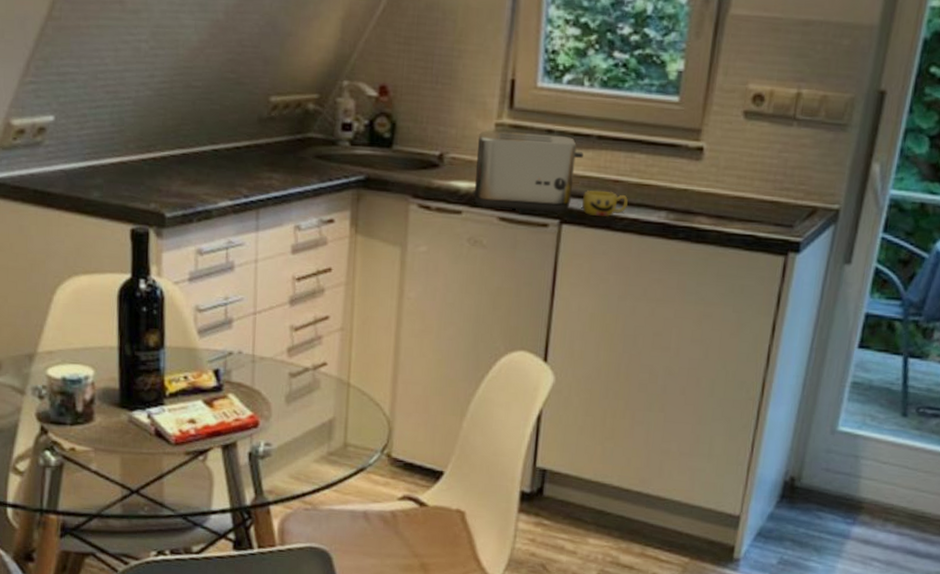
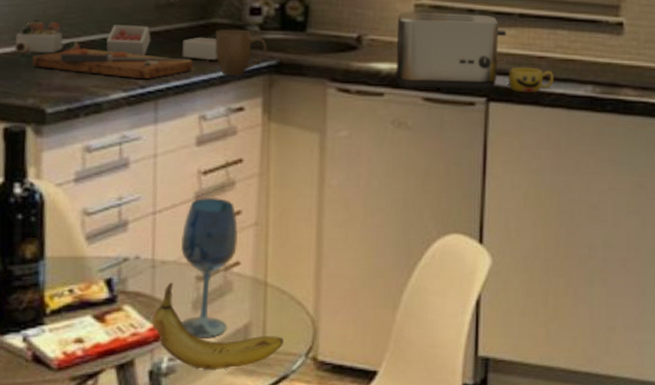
cutting board: none [139,130,312,190] -> present [15,19,217,80]
fruit: none [251,377,362,457] -> present [152,282,283,370]
wineglass: none [276,302,326,428] -> present [181,197,239,337]
mug: none [310,143,357,190] -> present [215,28,268,77]

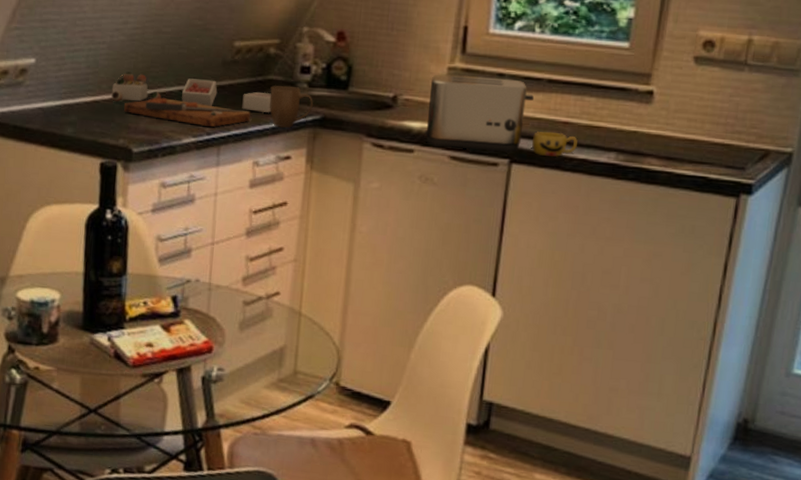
fruit: present [152,282,283,370] -> none [206,304,312,383]
wineglass: present [181,197,239,337] -> none [229,234,280,354]

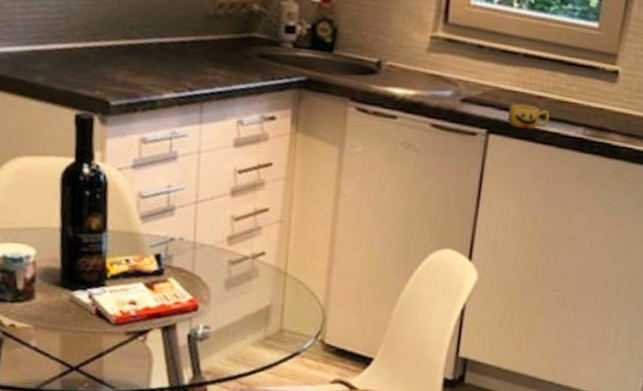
cutting board: present [111,72,271,128] -> none [85,19,256,84]
mug: present [269,84,314,129] -> none [253,43,299,89]
toaster: present [424,74,534,153] -> none [407,42,511,124]

